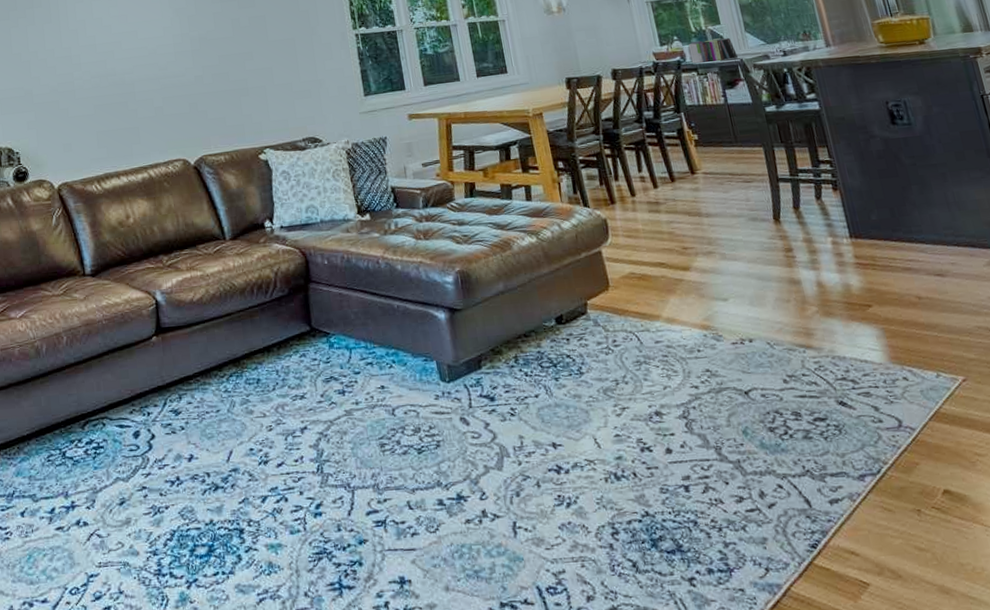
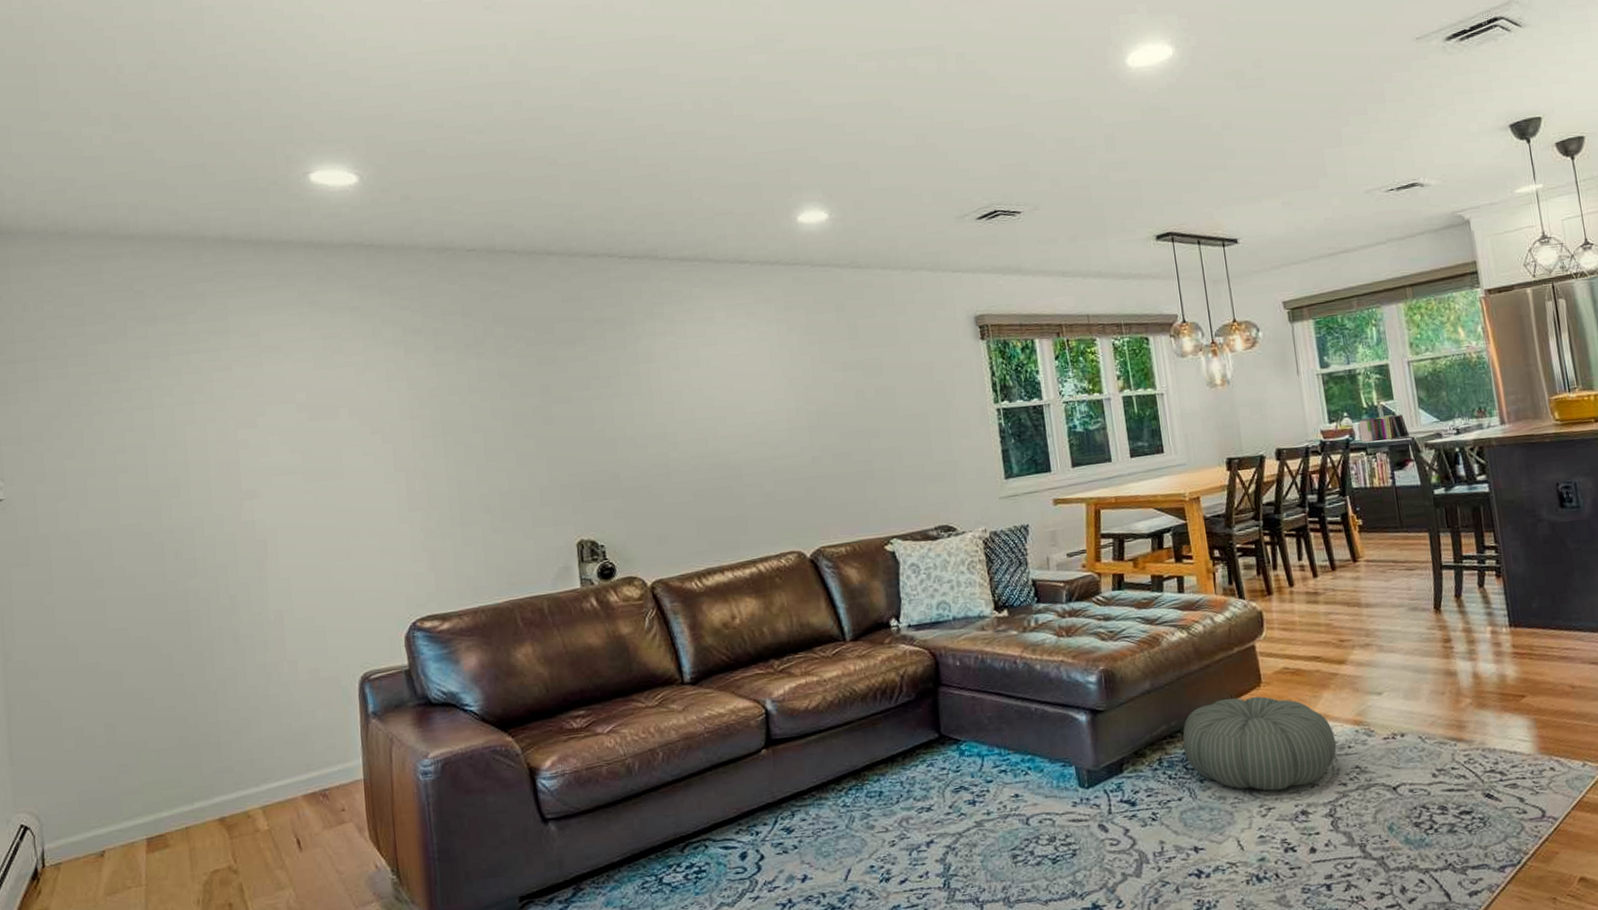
pouf: none [536,299,686,391] -> present [1183,696,1337,791]

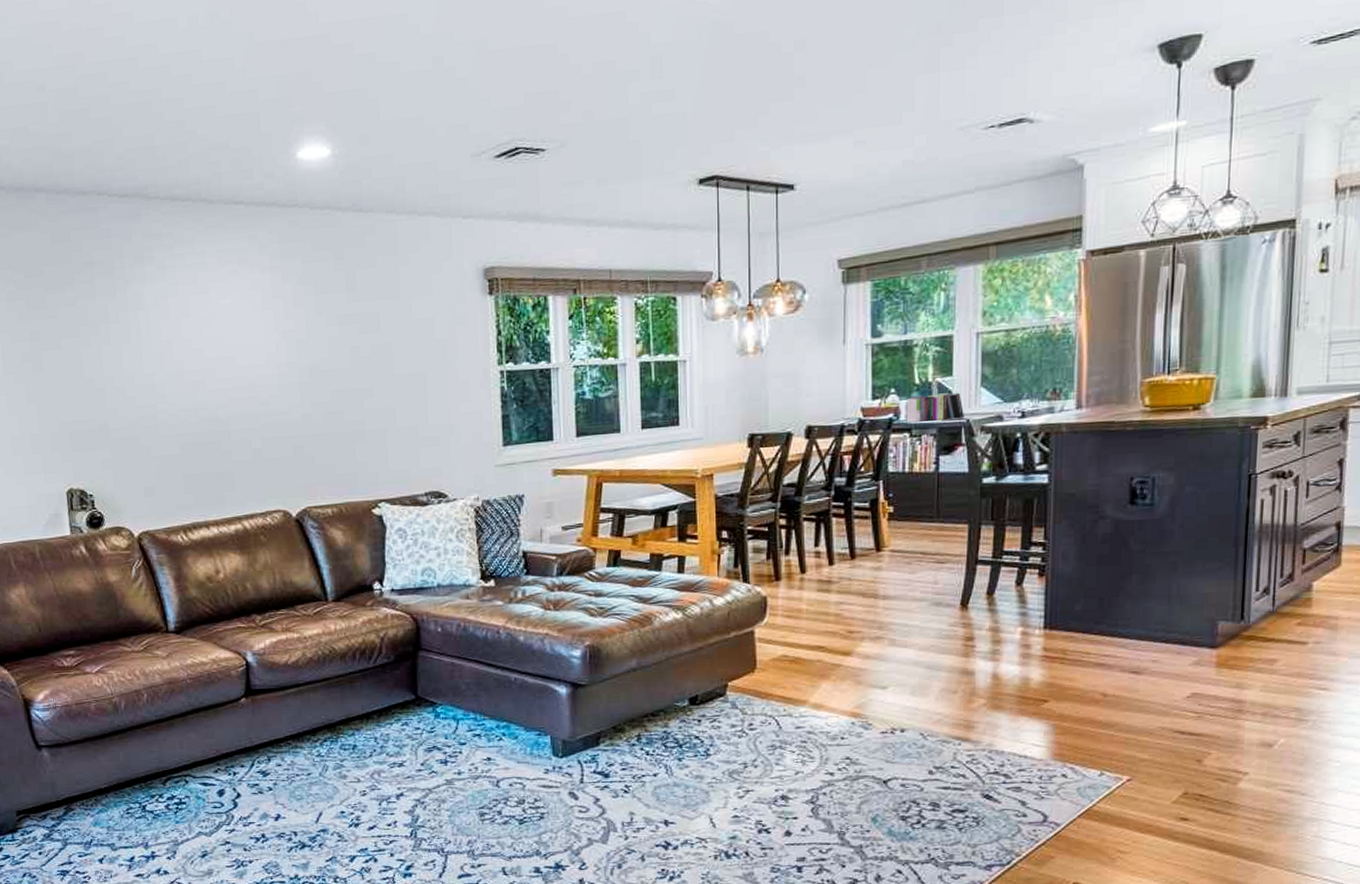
pouf: present [1183,696,1337,791] -> none [665,682,828,774]

